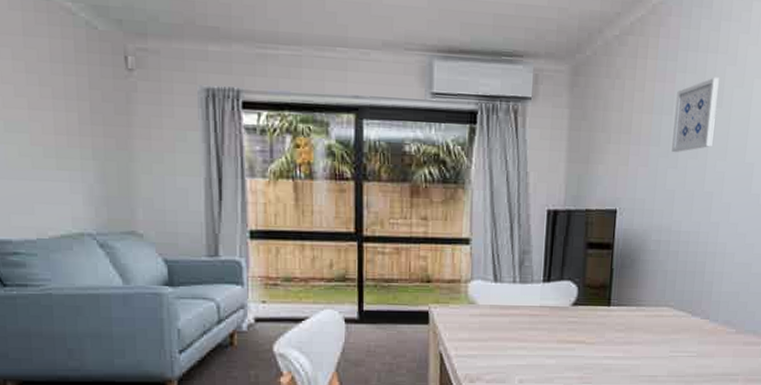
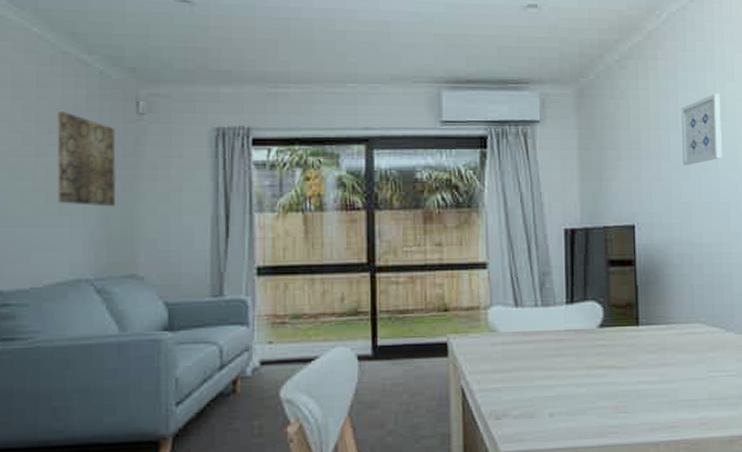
wall art: none [47,63,112,164] -> present [57,112,116,207]

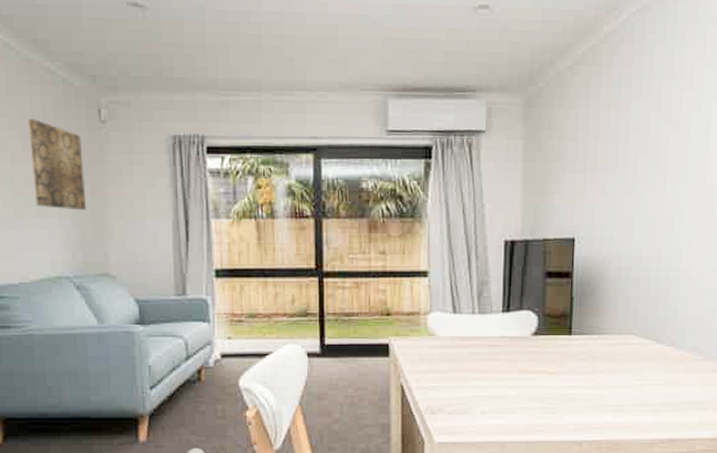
wall art: present [681,93,722,165] -> none [629,102,675,178]

